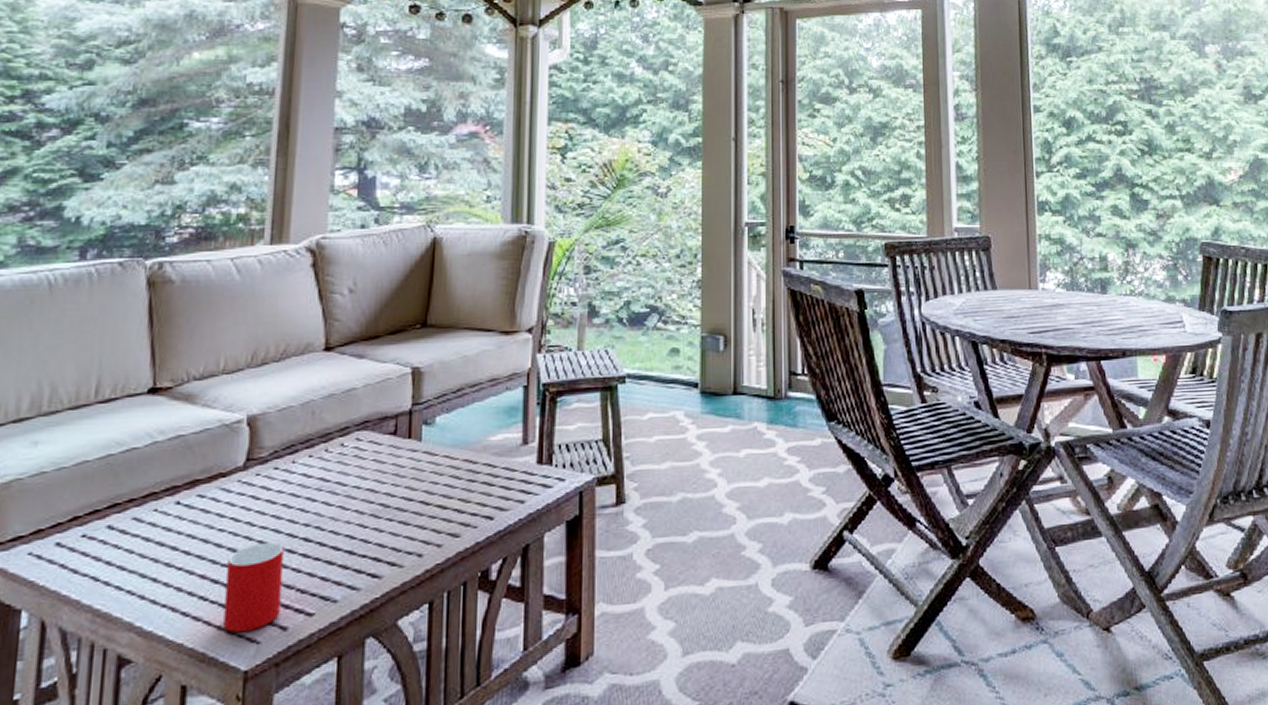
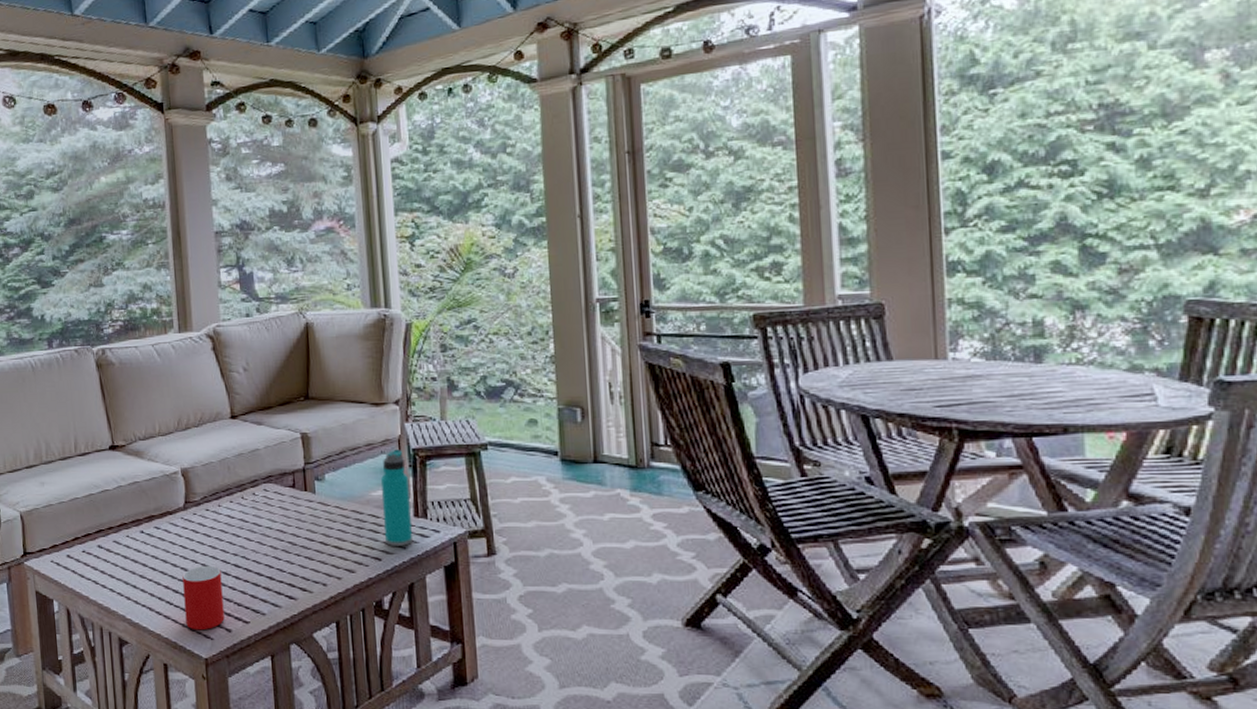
water bottle: none [499,385,536,501] -> present [380,450,414,546]

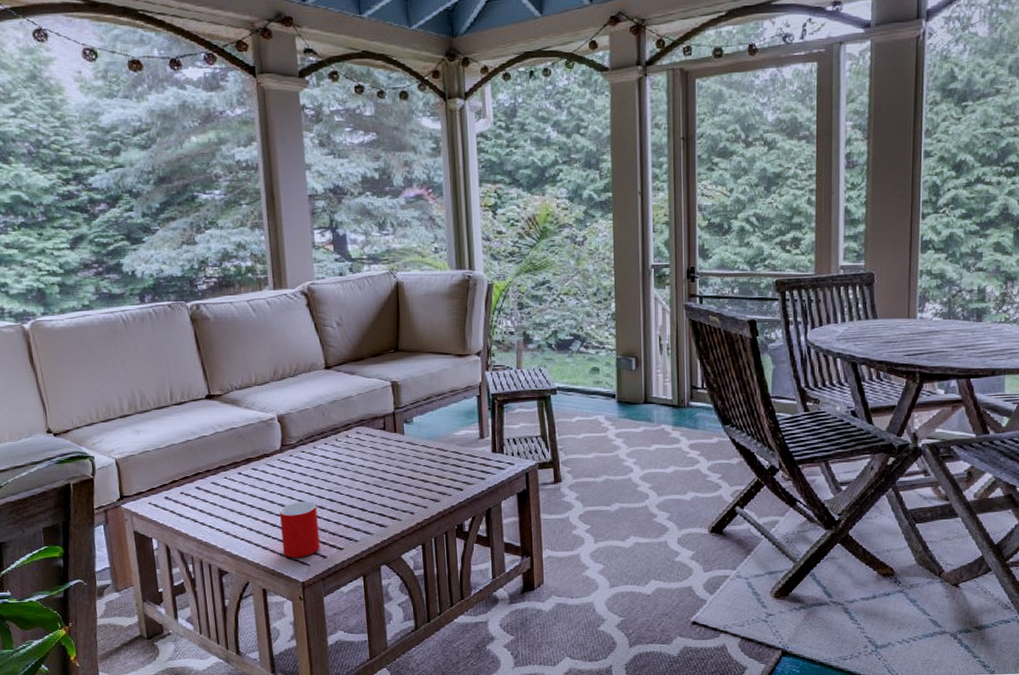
water bottle: present [380,450,414,546] -> none [463,395,491,478]

